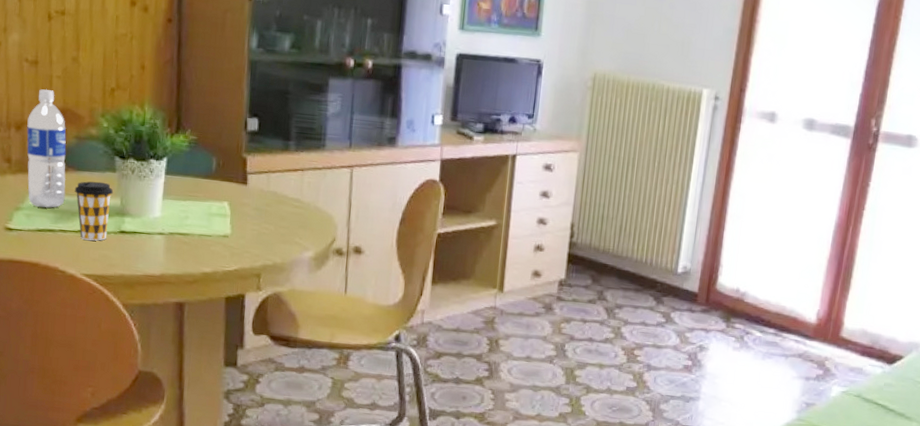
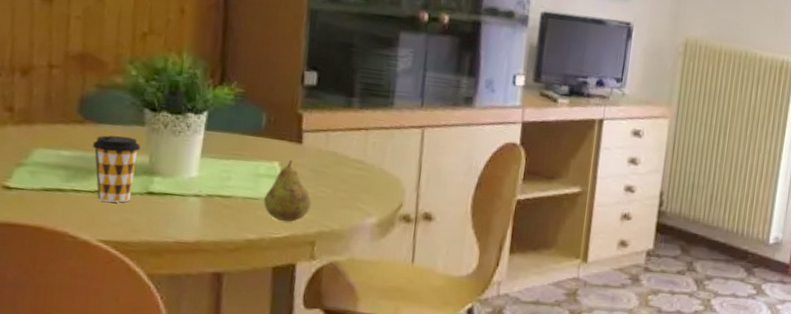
water bottle: present [27,89,67,208] -> none [33,30,85,165]
fruit: none [216,200,257,257] -> present [263,160,312,222]

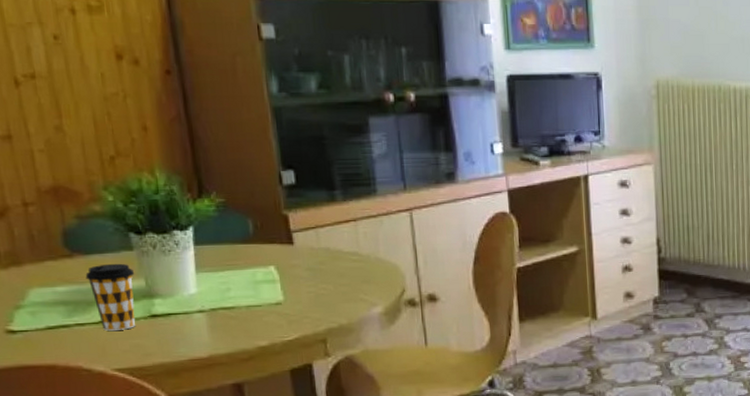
fruit: present [263,160,312,222] -> none [266,263,315,324]

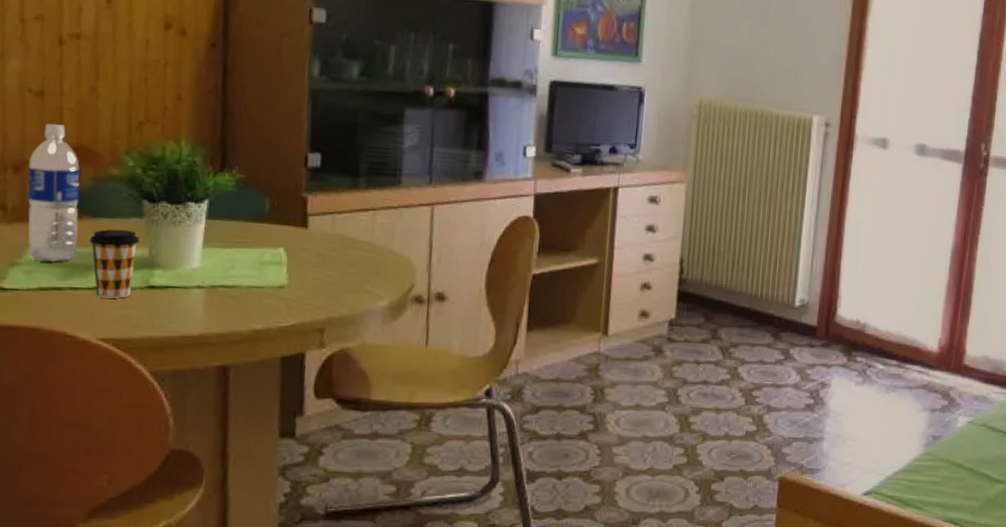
water bottle: none [11,166,76,302] -> present [28,123,80,262]

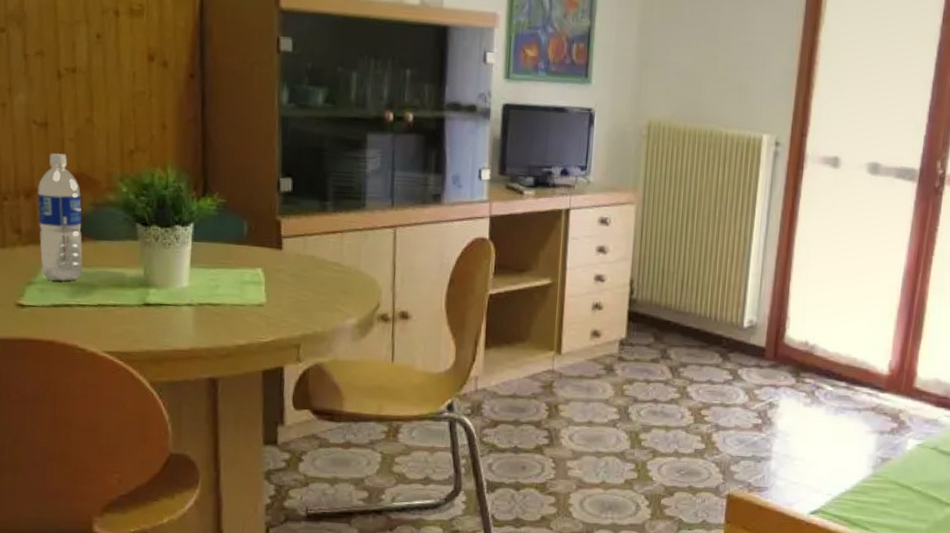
coffee cup: present [89,229,140,299] -> none [92,251,136,315]

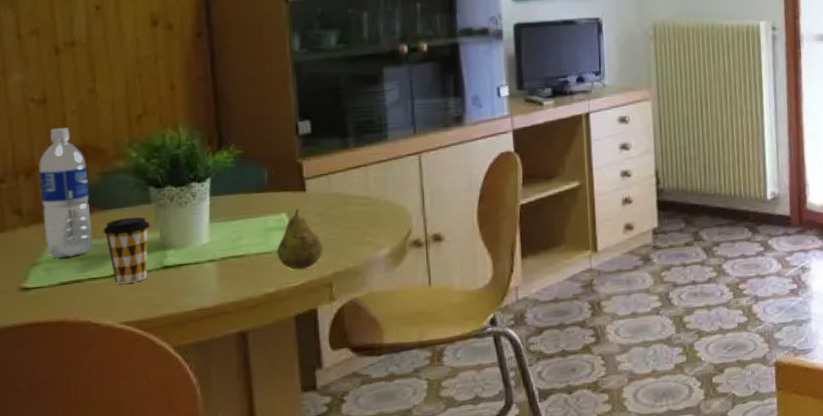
coffee cup: none [92,251,136,315] -> present [103,216,151,284]
fruit: none [250,266,294,327] -> present [276,209,323,270]

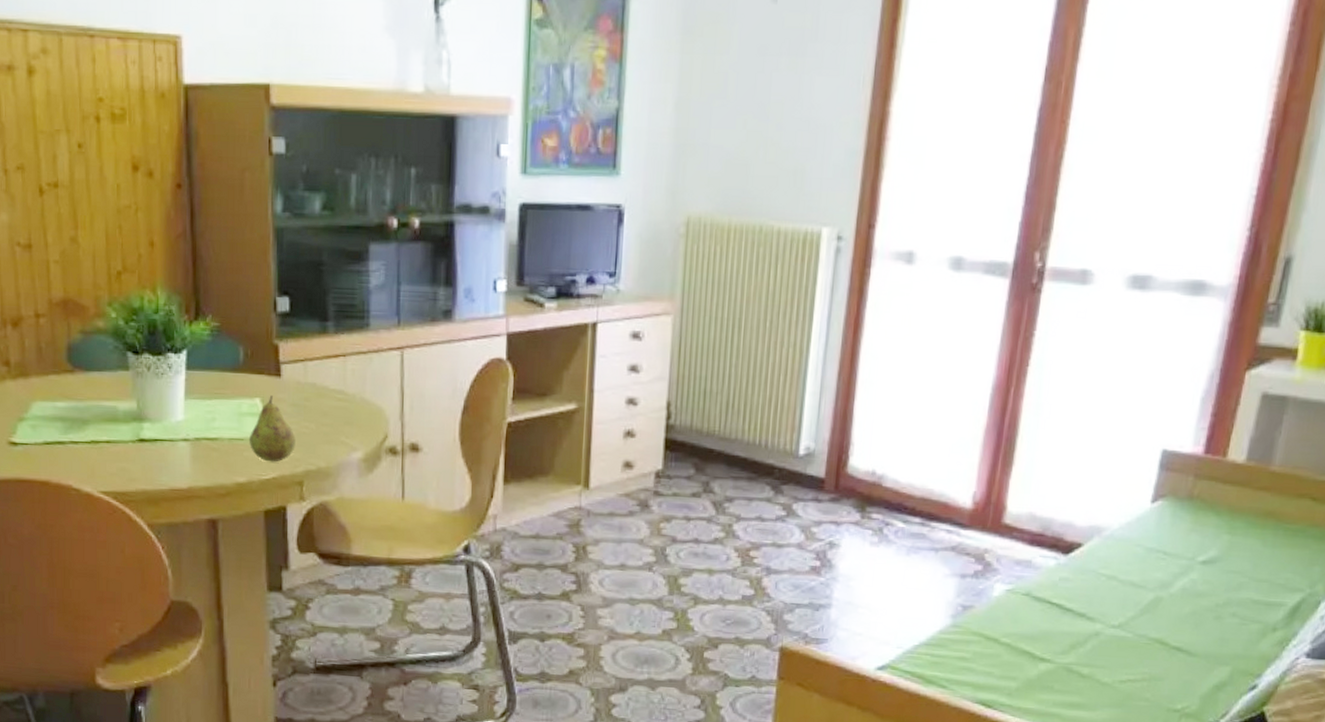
water bottle: present [39,127,92,258] -> none [25,276,74,416]
coffee cup: present [103,216,151,284] -> none [83,382,128,452]

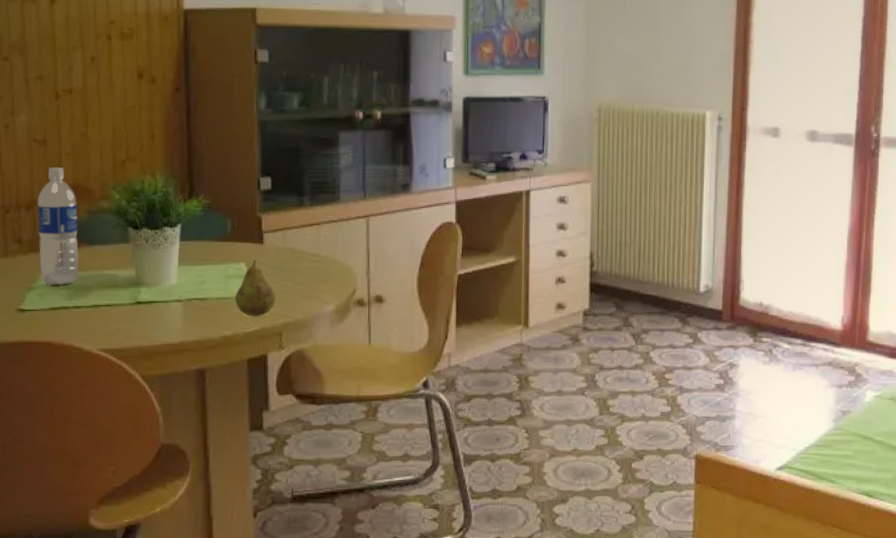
water bottle: none [25,276,74,416] -> present [37,166,79,285]

